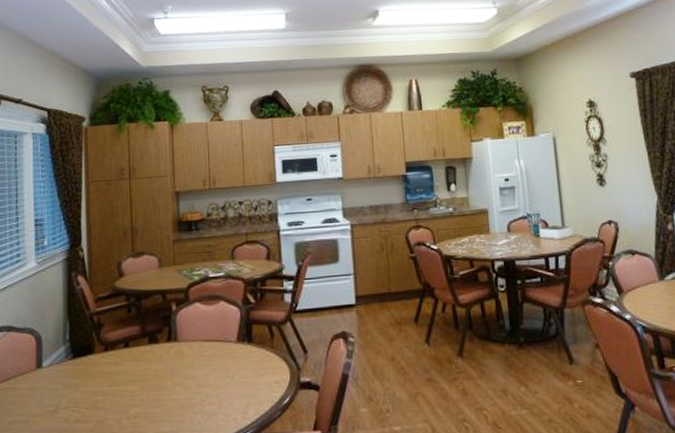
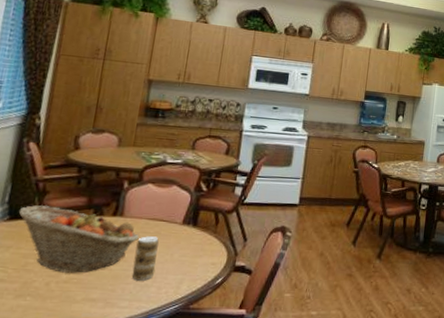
fruit basket: none [80,339,197,408] -> present [18,205,139,273]
beverage can: none [196,359,220,409] -> present [131,236,159,281]

